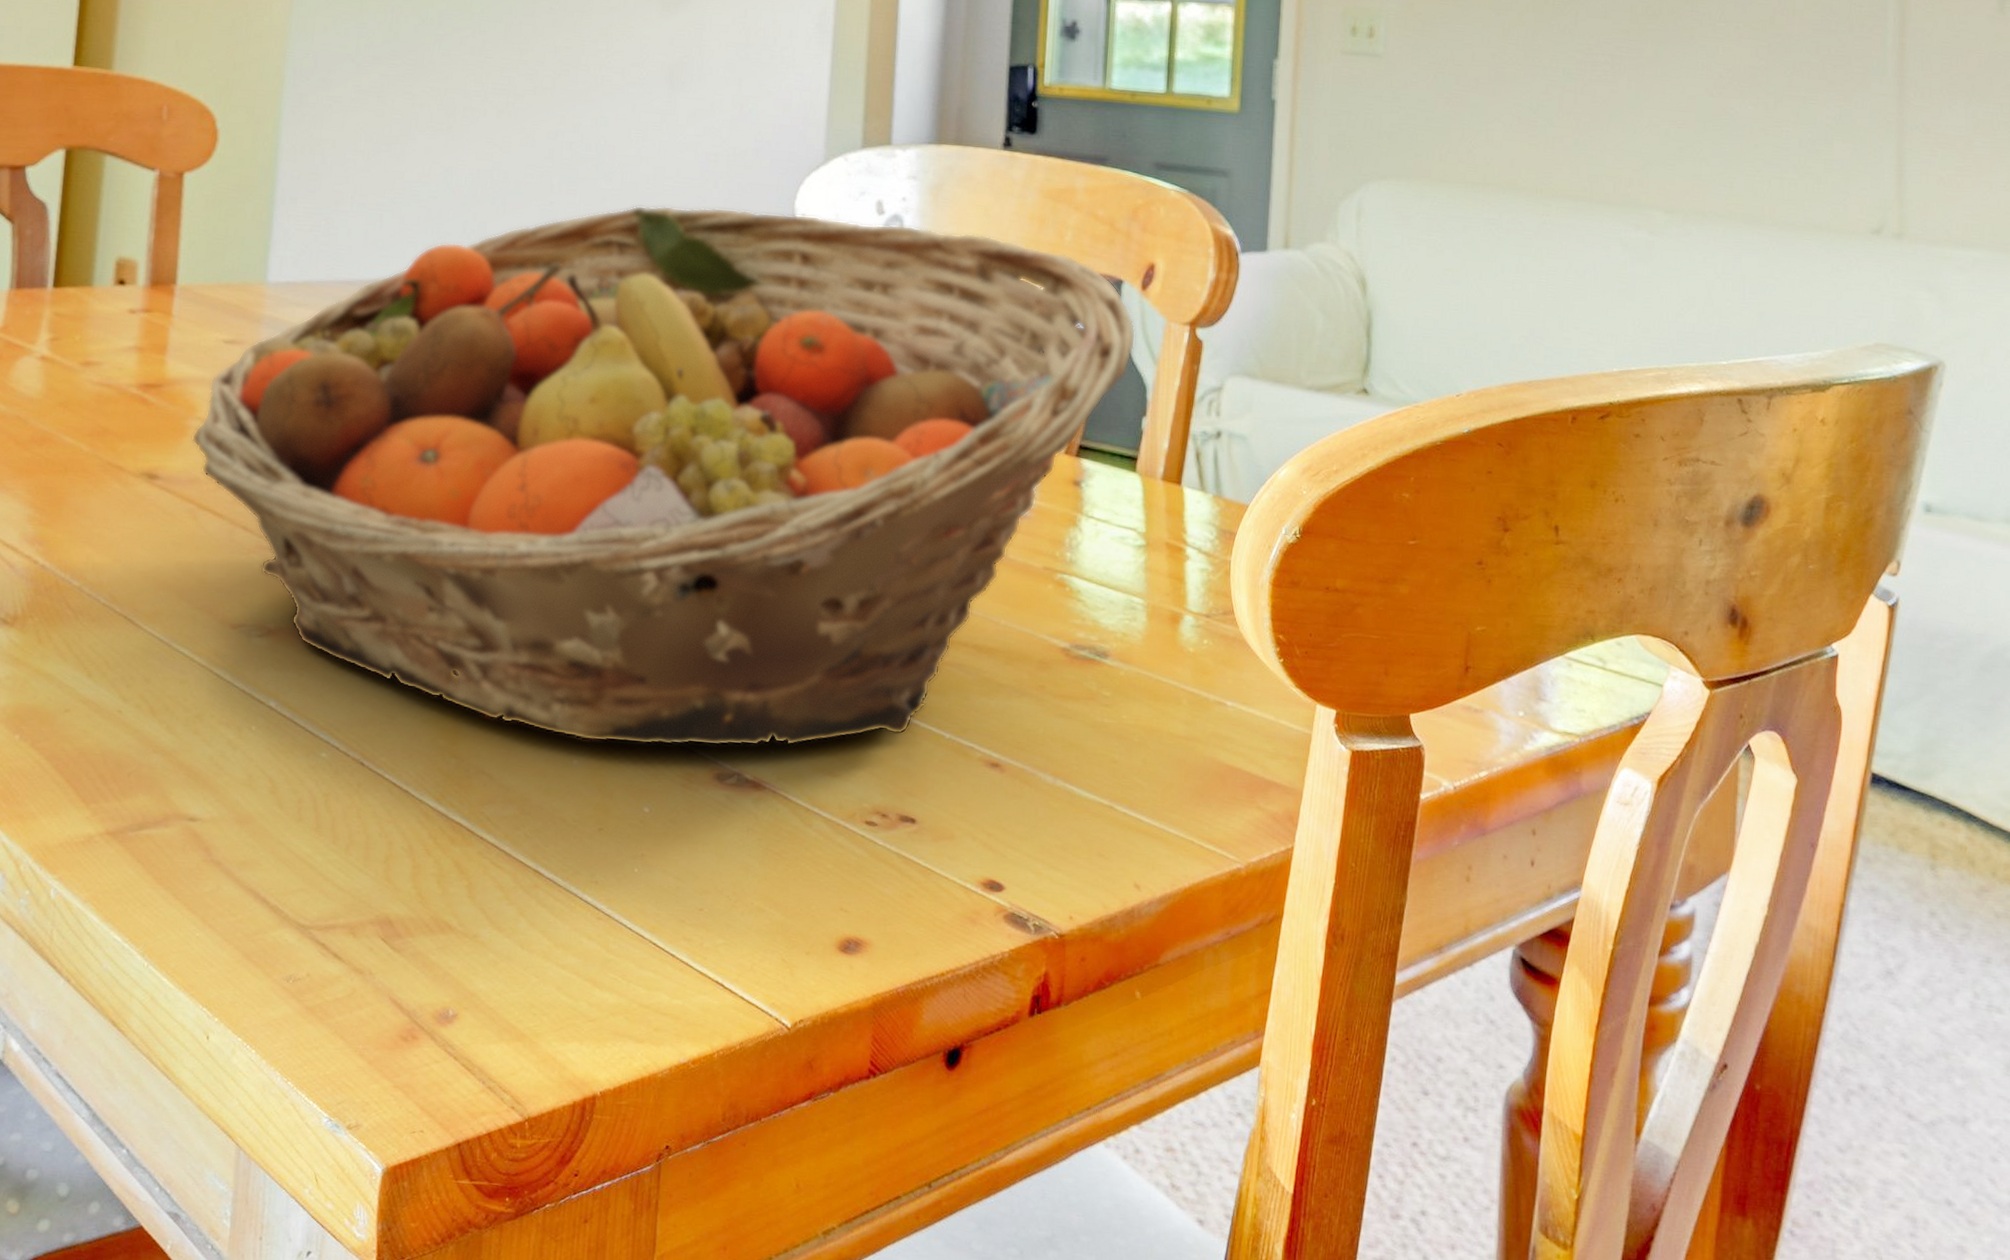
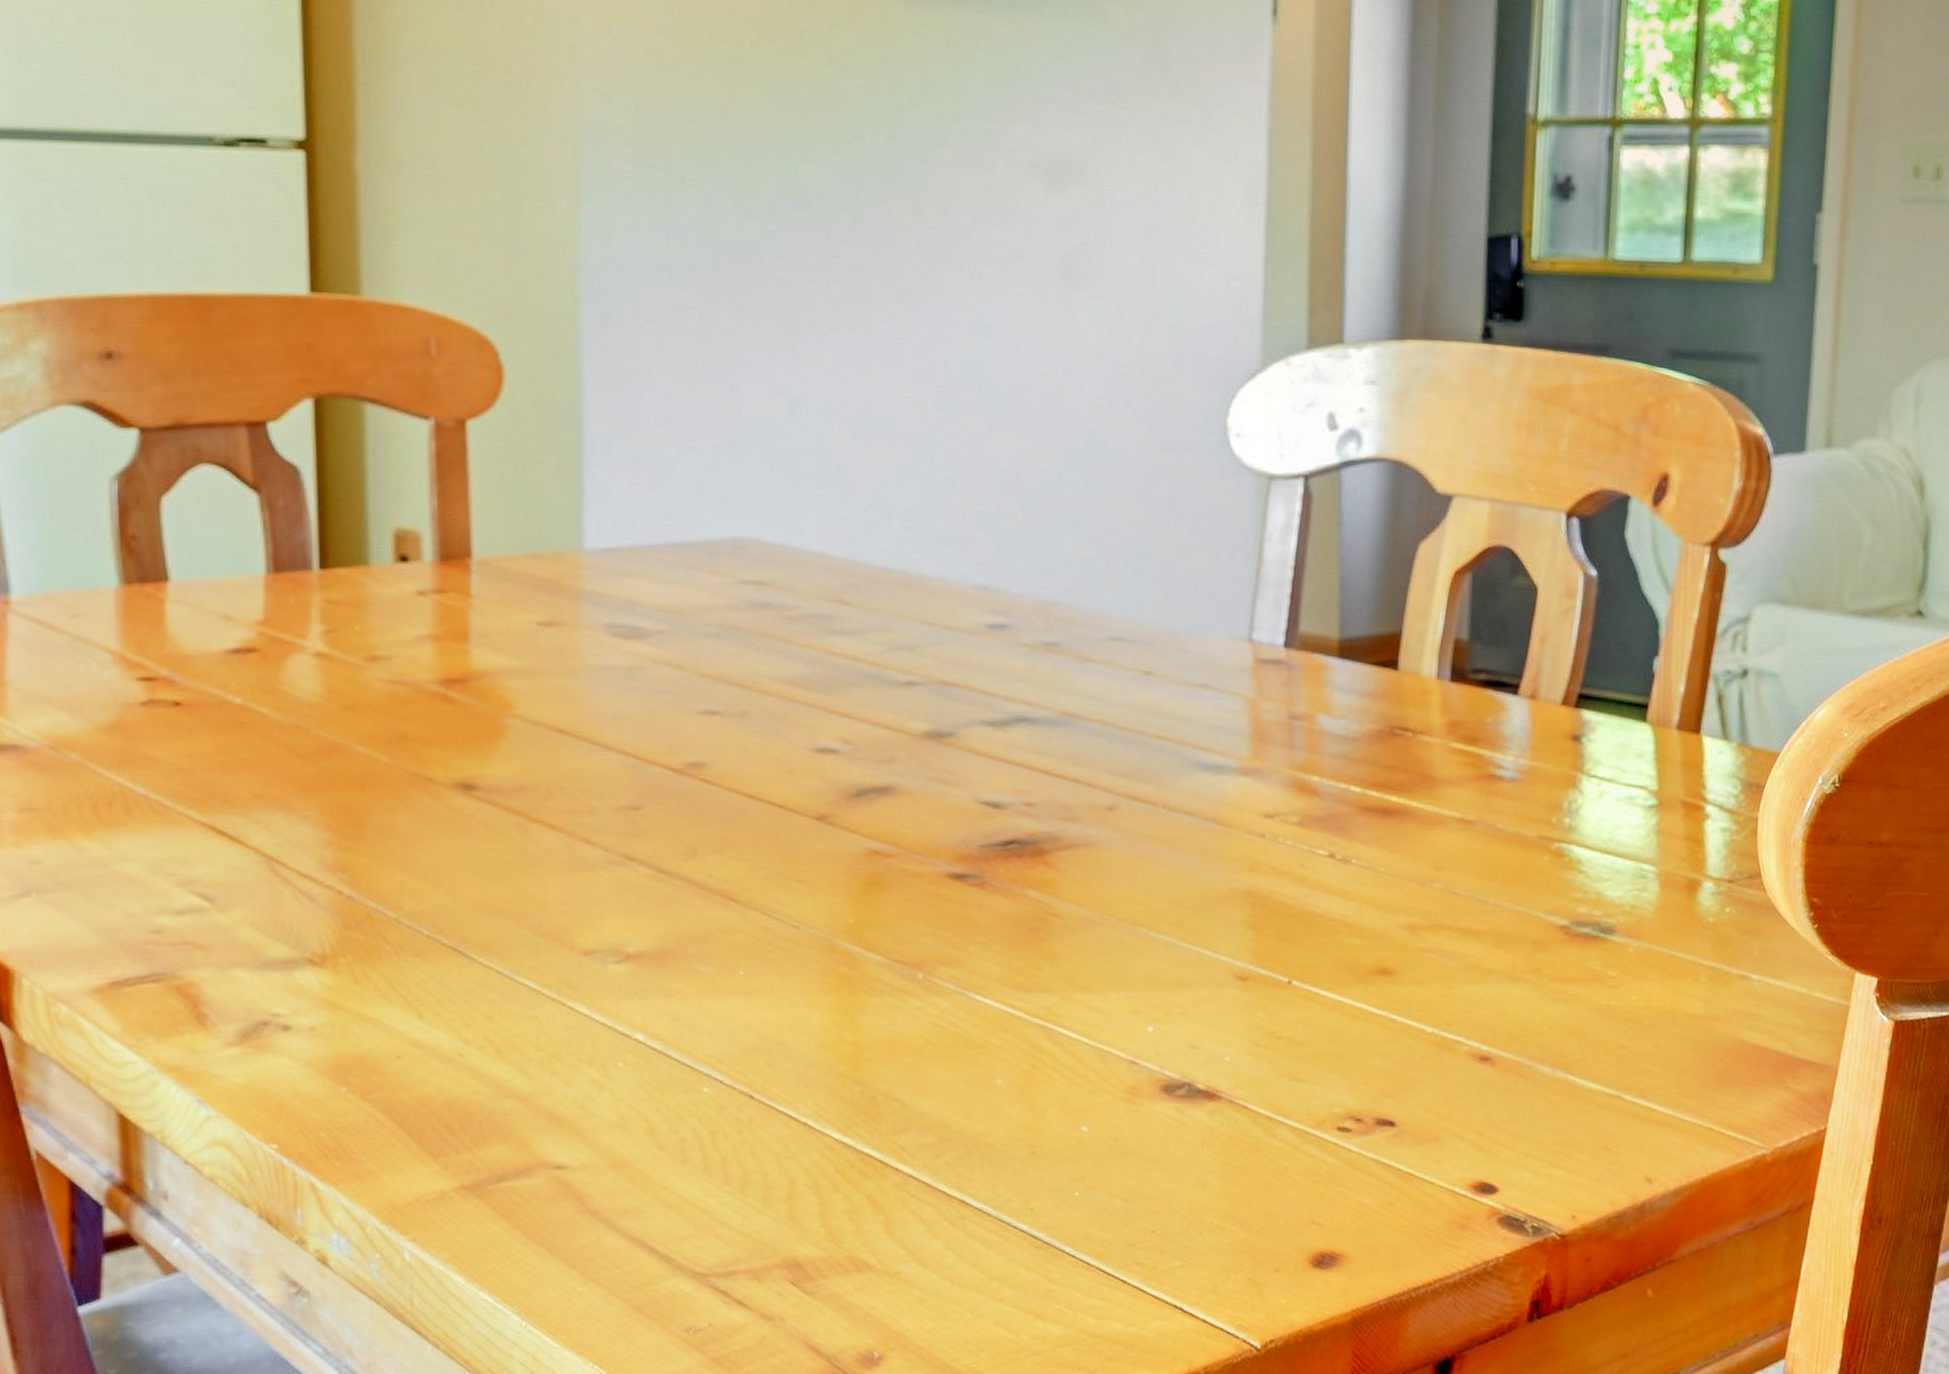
fruit basket: present [191,205,1136,747] -> none [511,431,1646,1059]

